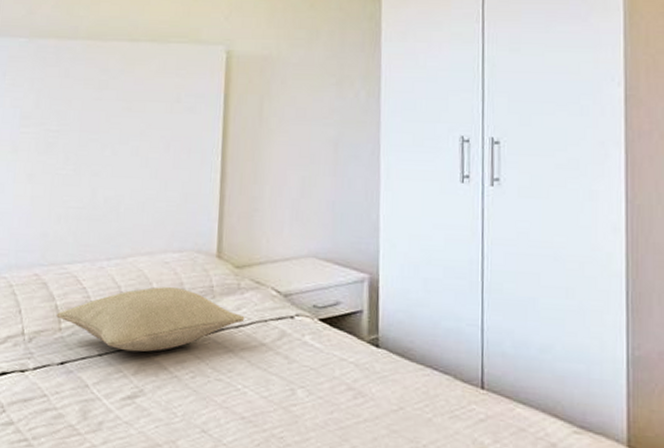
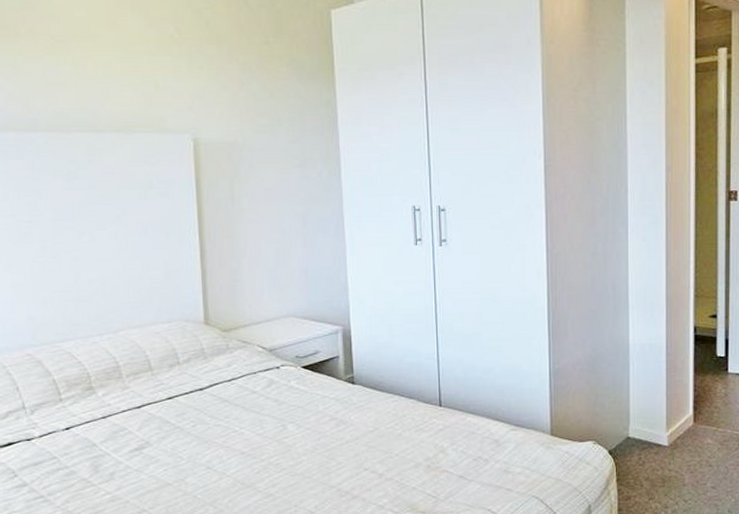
pillow: present [56,287,245,352] -> none [55,353,236,412]

